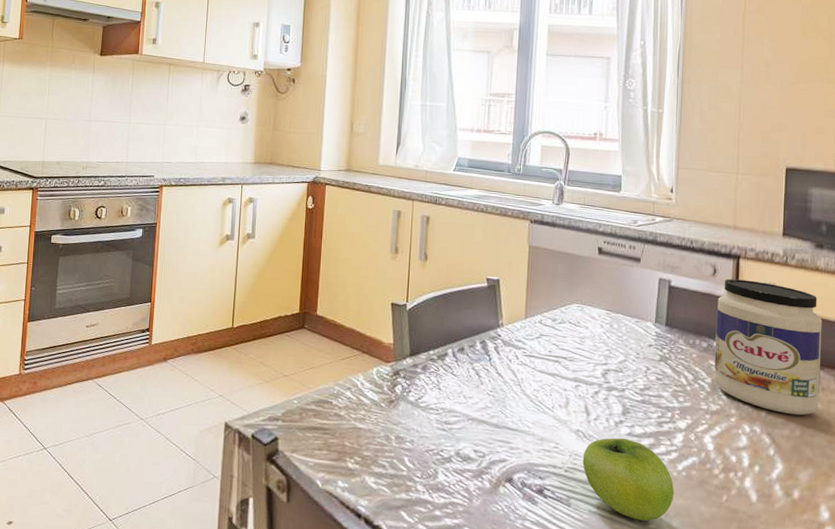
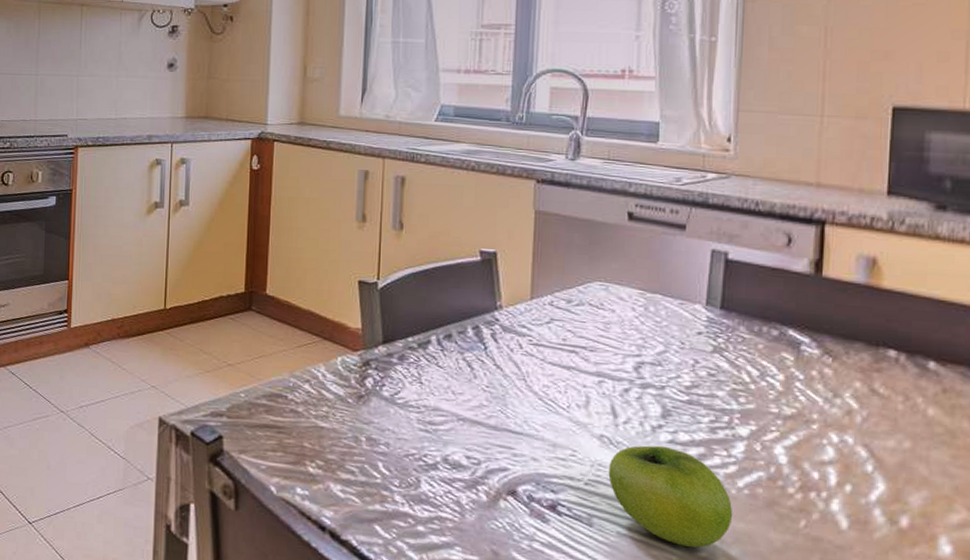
jar: present [714,279,822,416] -> none [788,250,945,423]

